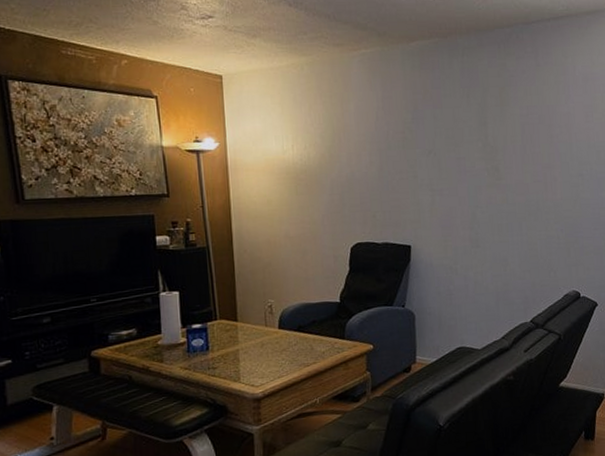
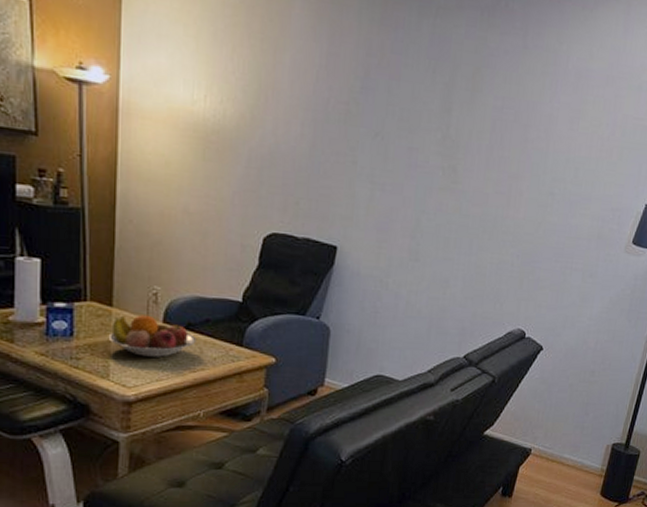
fruit bowl: none [236,324,307,359] -> present [108,315,196,358]

